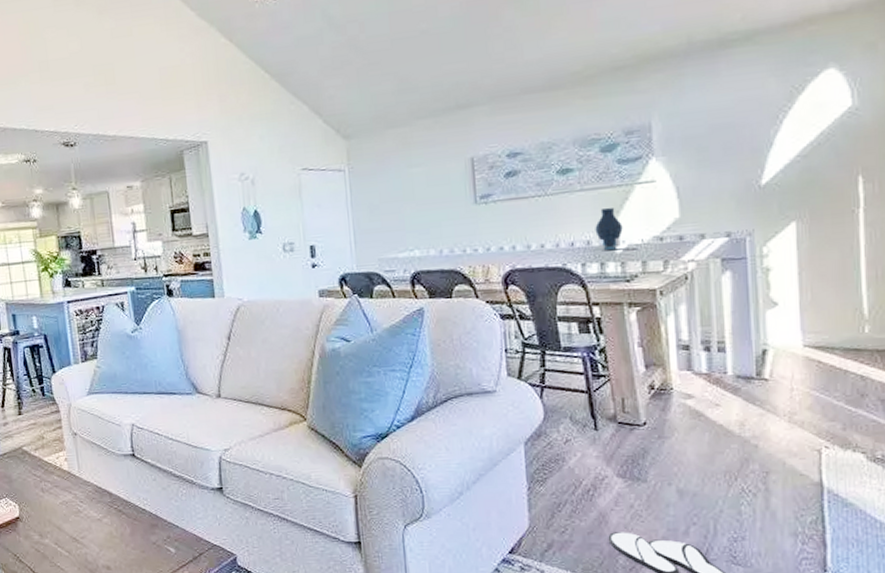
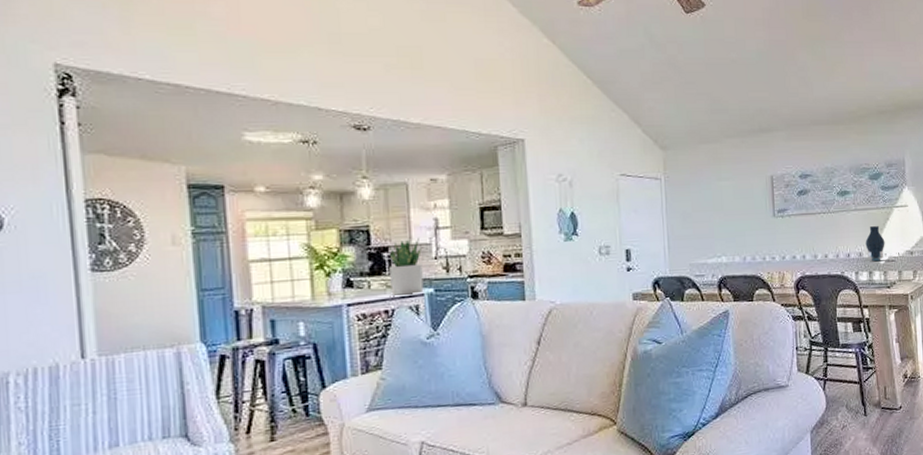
planter: none [97,241,127,294] -> present [388,237,424,296]

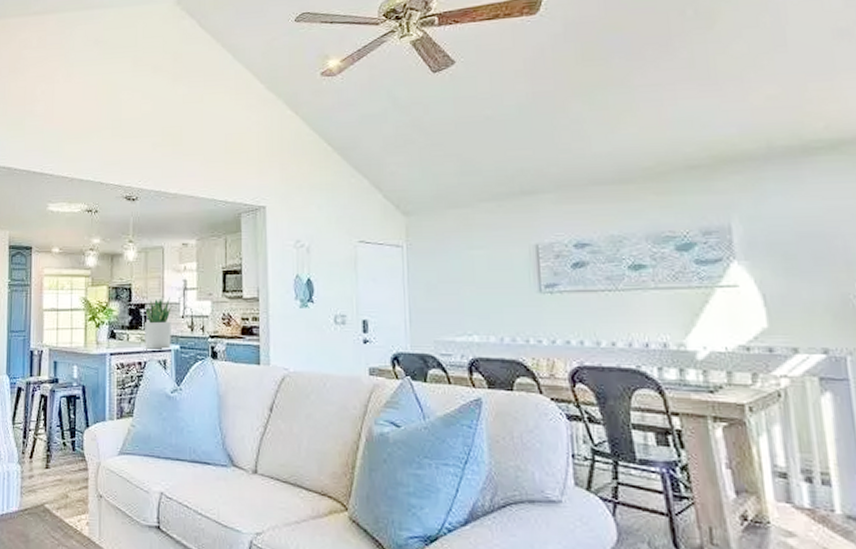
vase: present [865,226,885,262] -> none [672,310,704,357]

